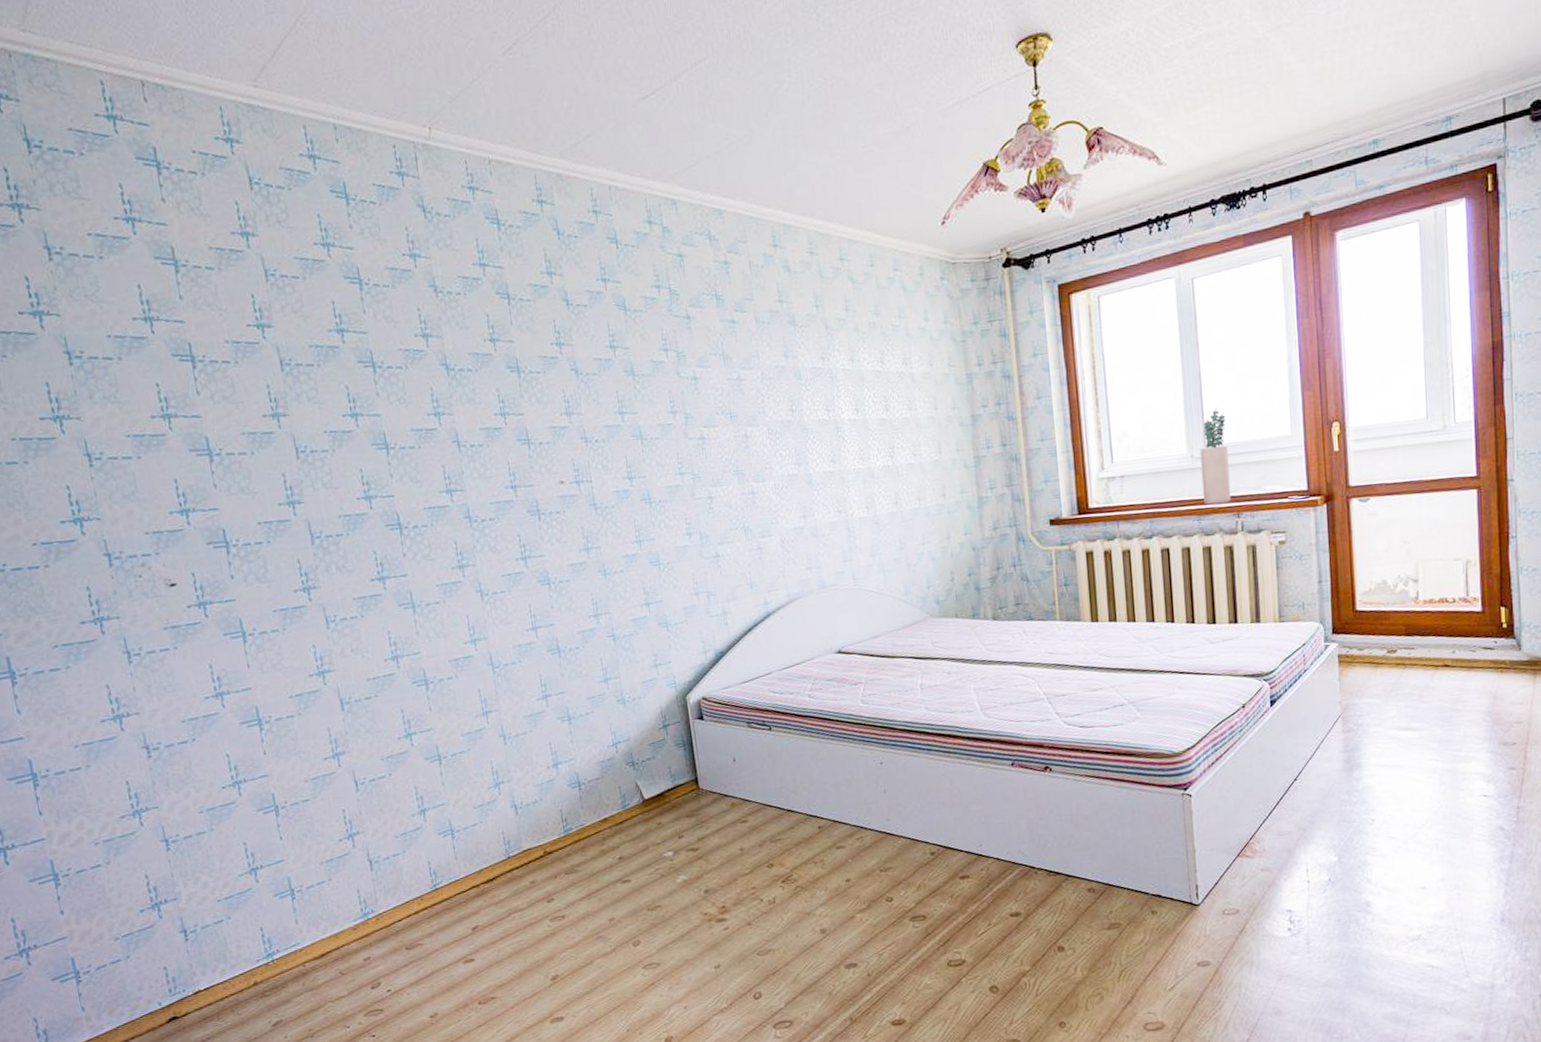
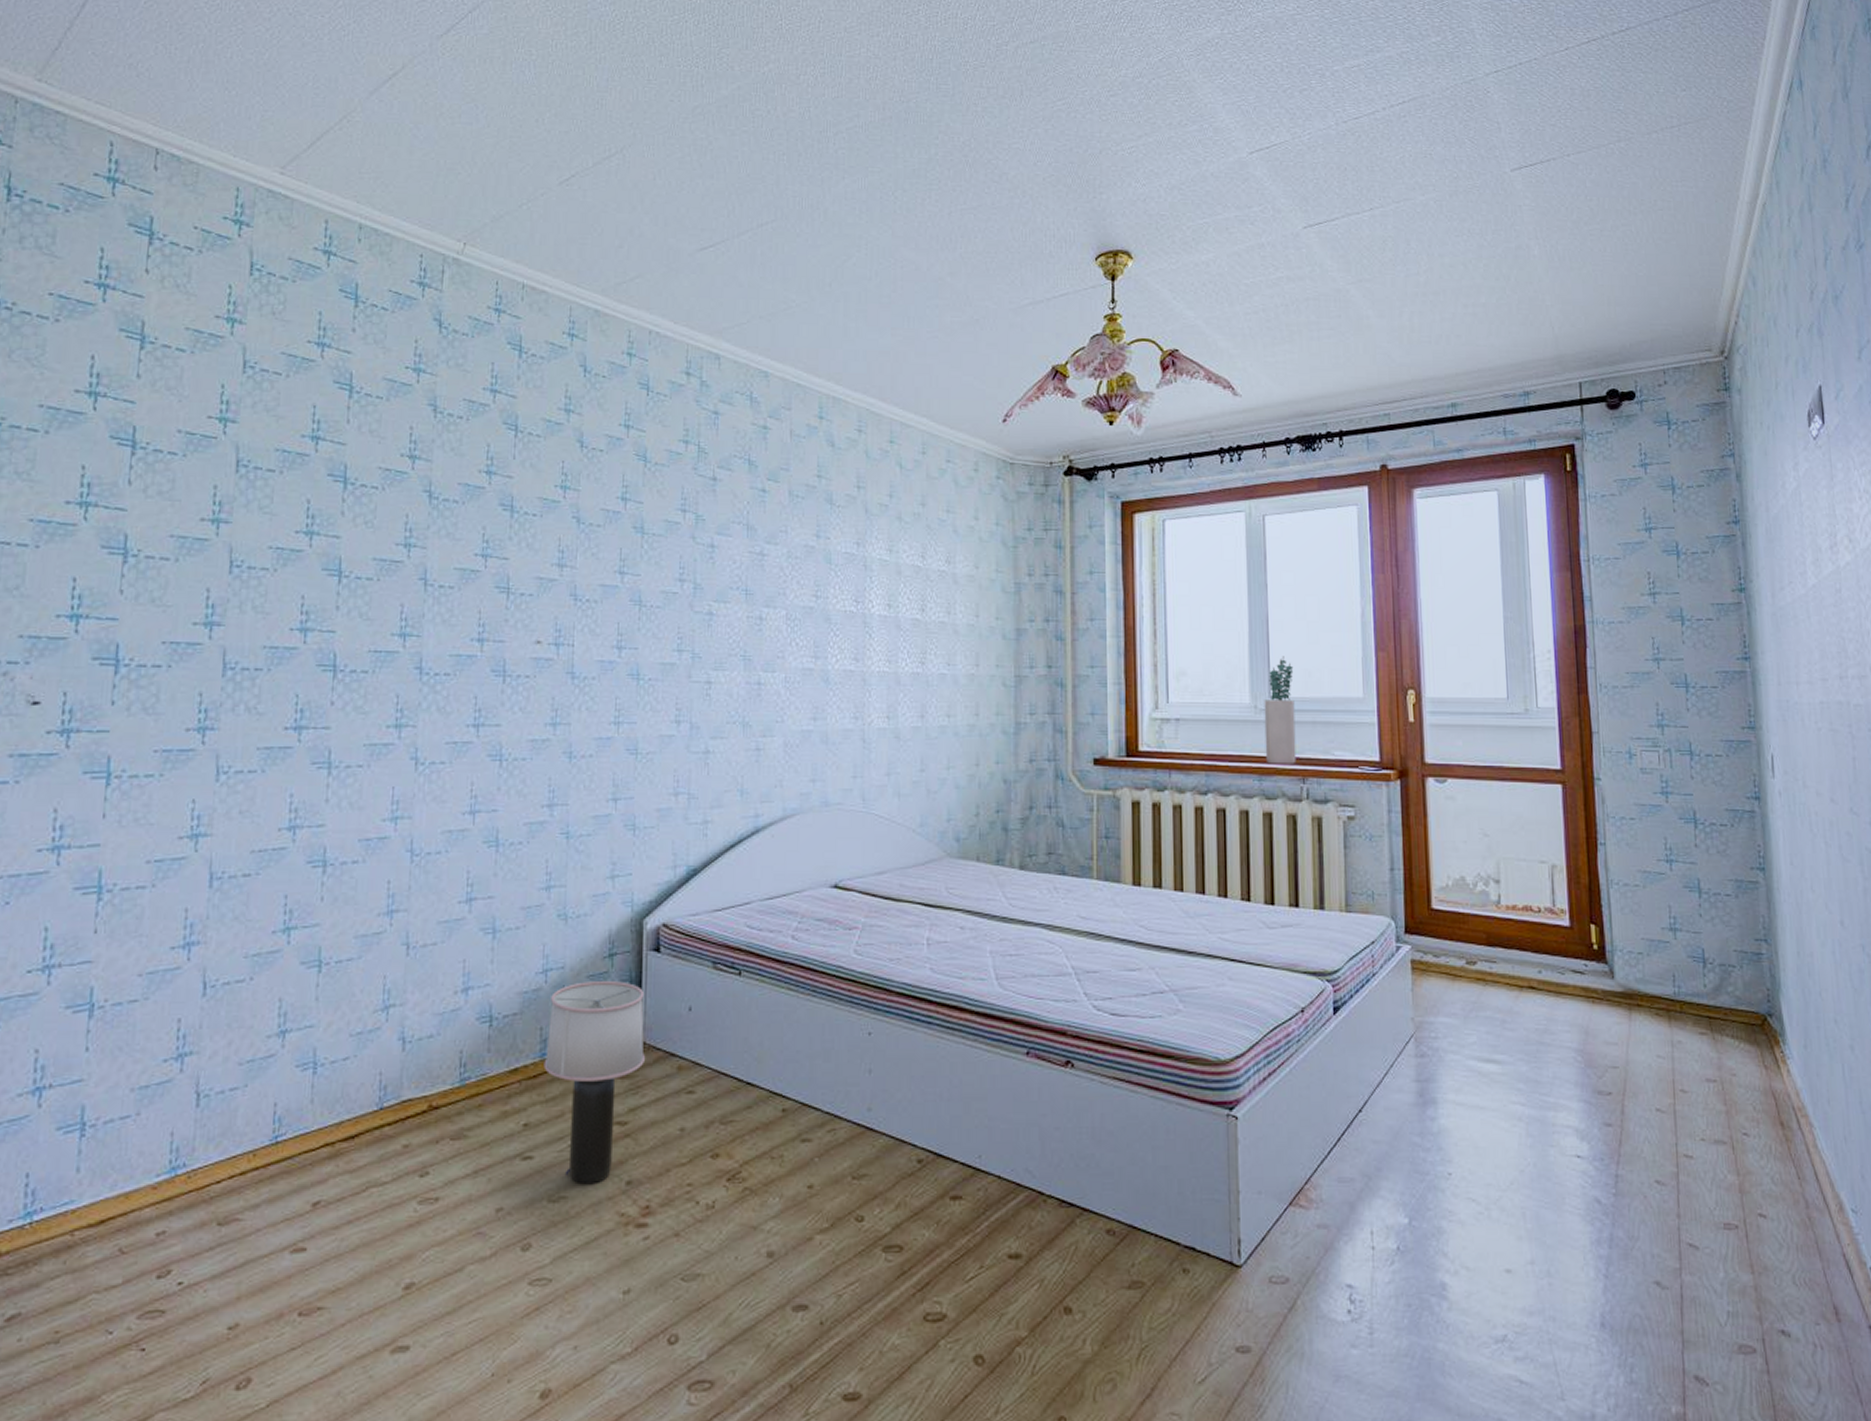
table lamp: none [623,745,705,896] -> present [543,980,645,1185]

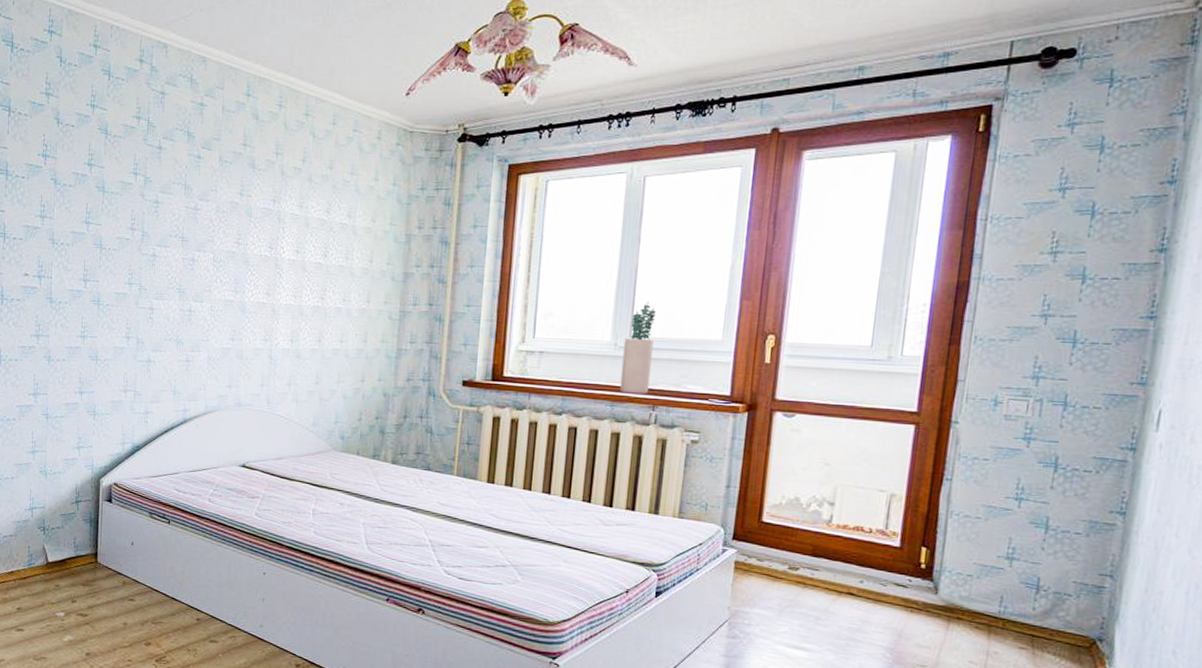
table lamp: present [543,980,645,1185] -> none [30,518,101,652]

